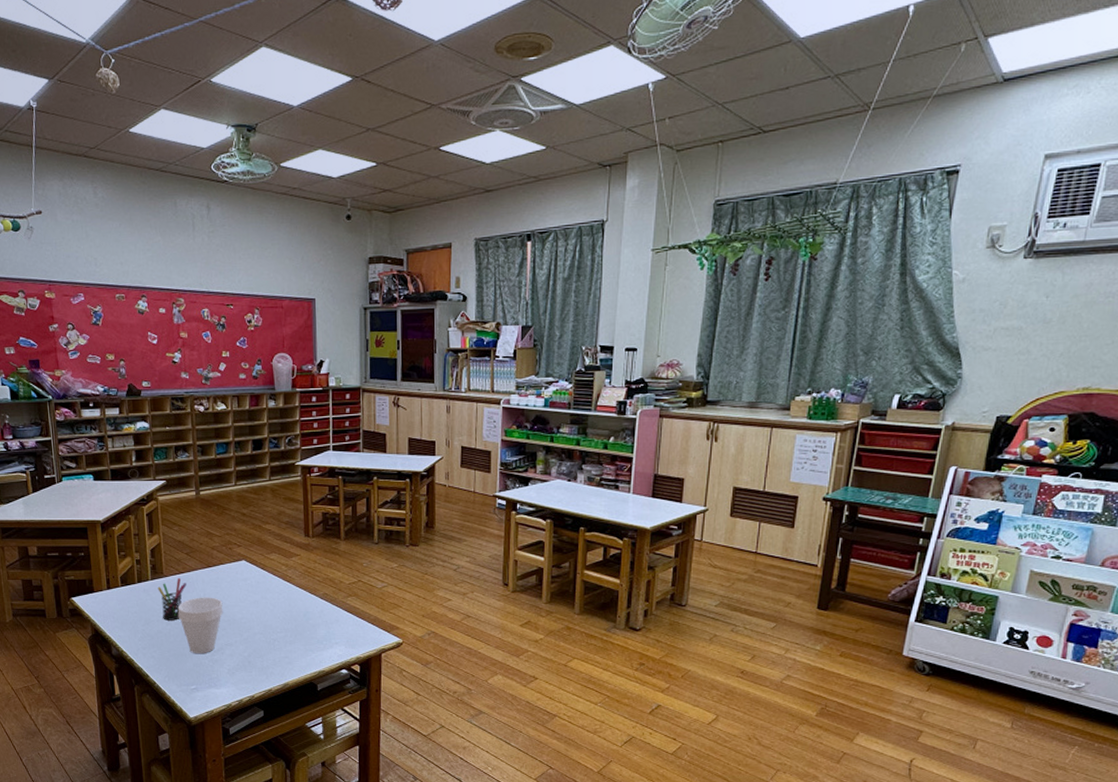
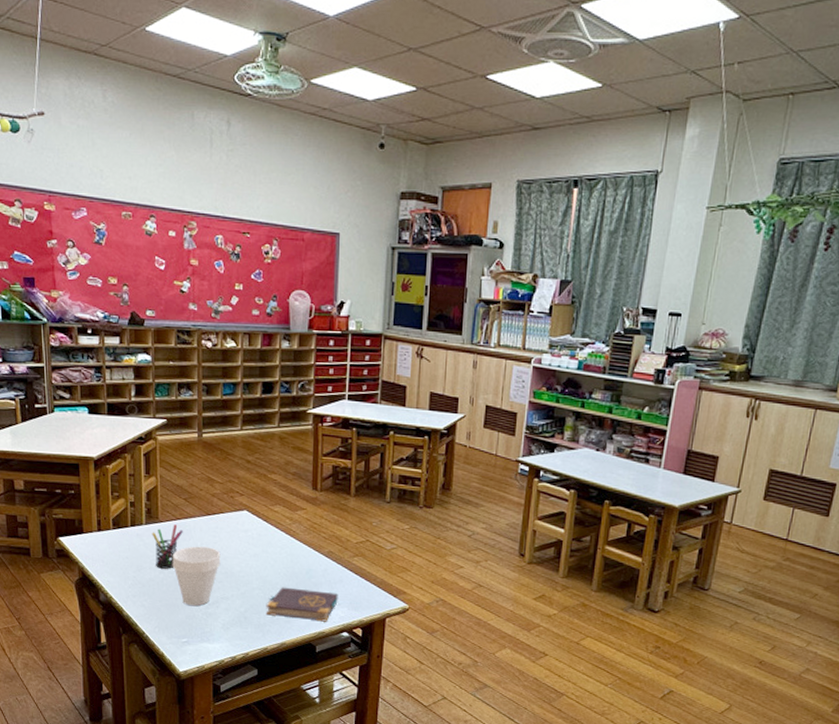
book: none [268,630,335,661] -> present [266,587,338,622]

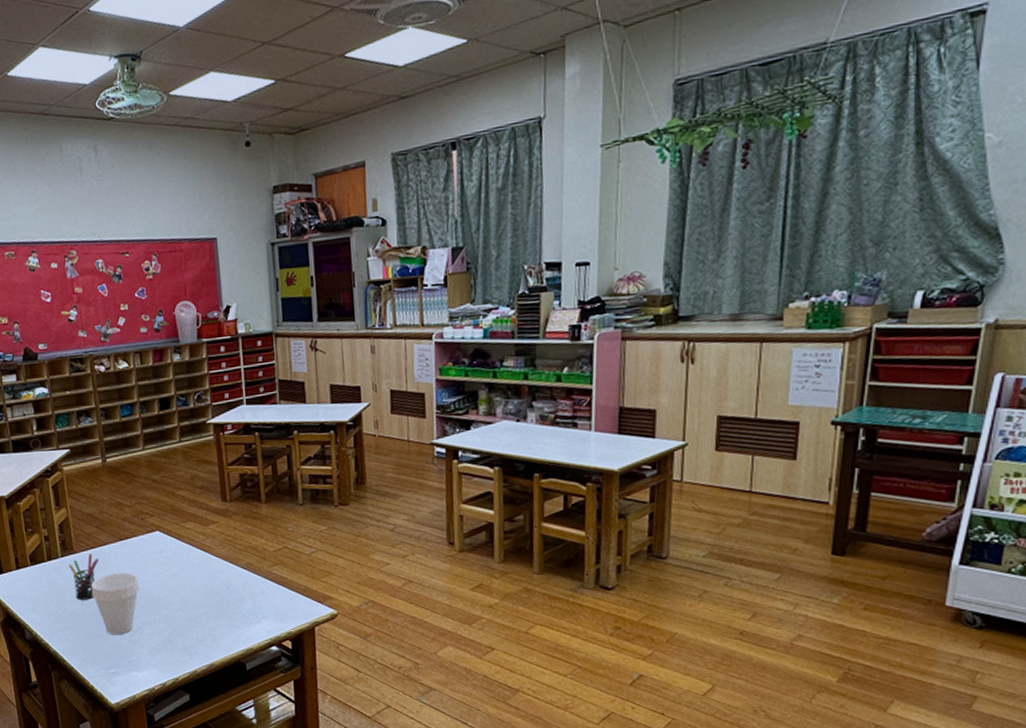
book: present [266,587,338,622] -> none [189,605,263,638]

